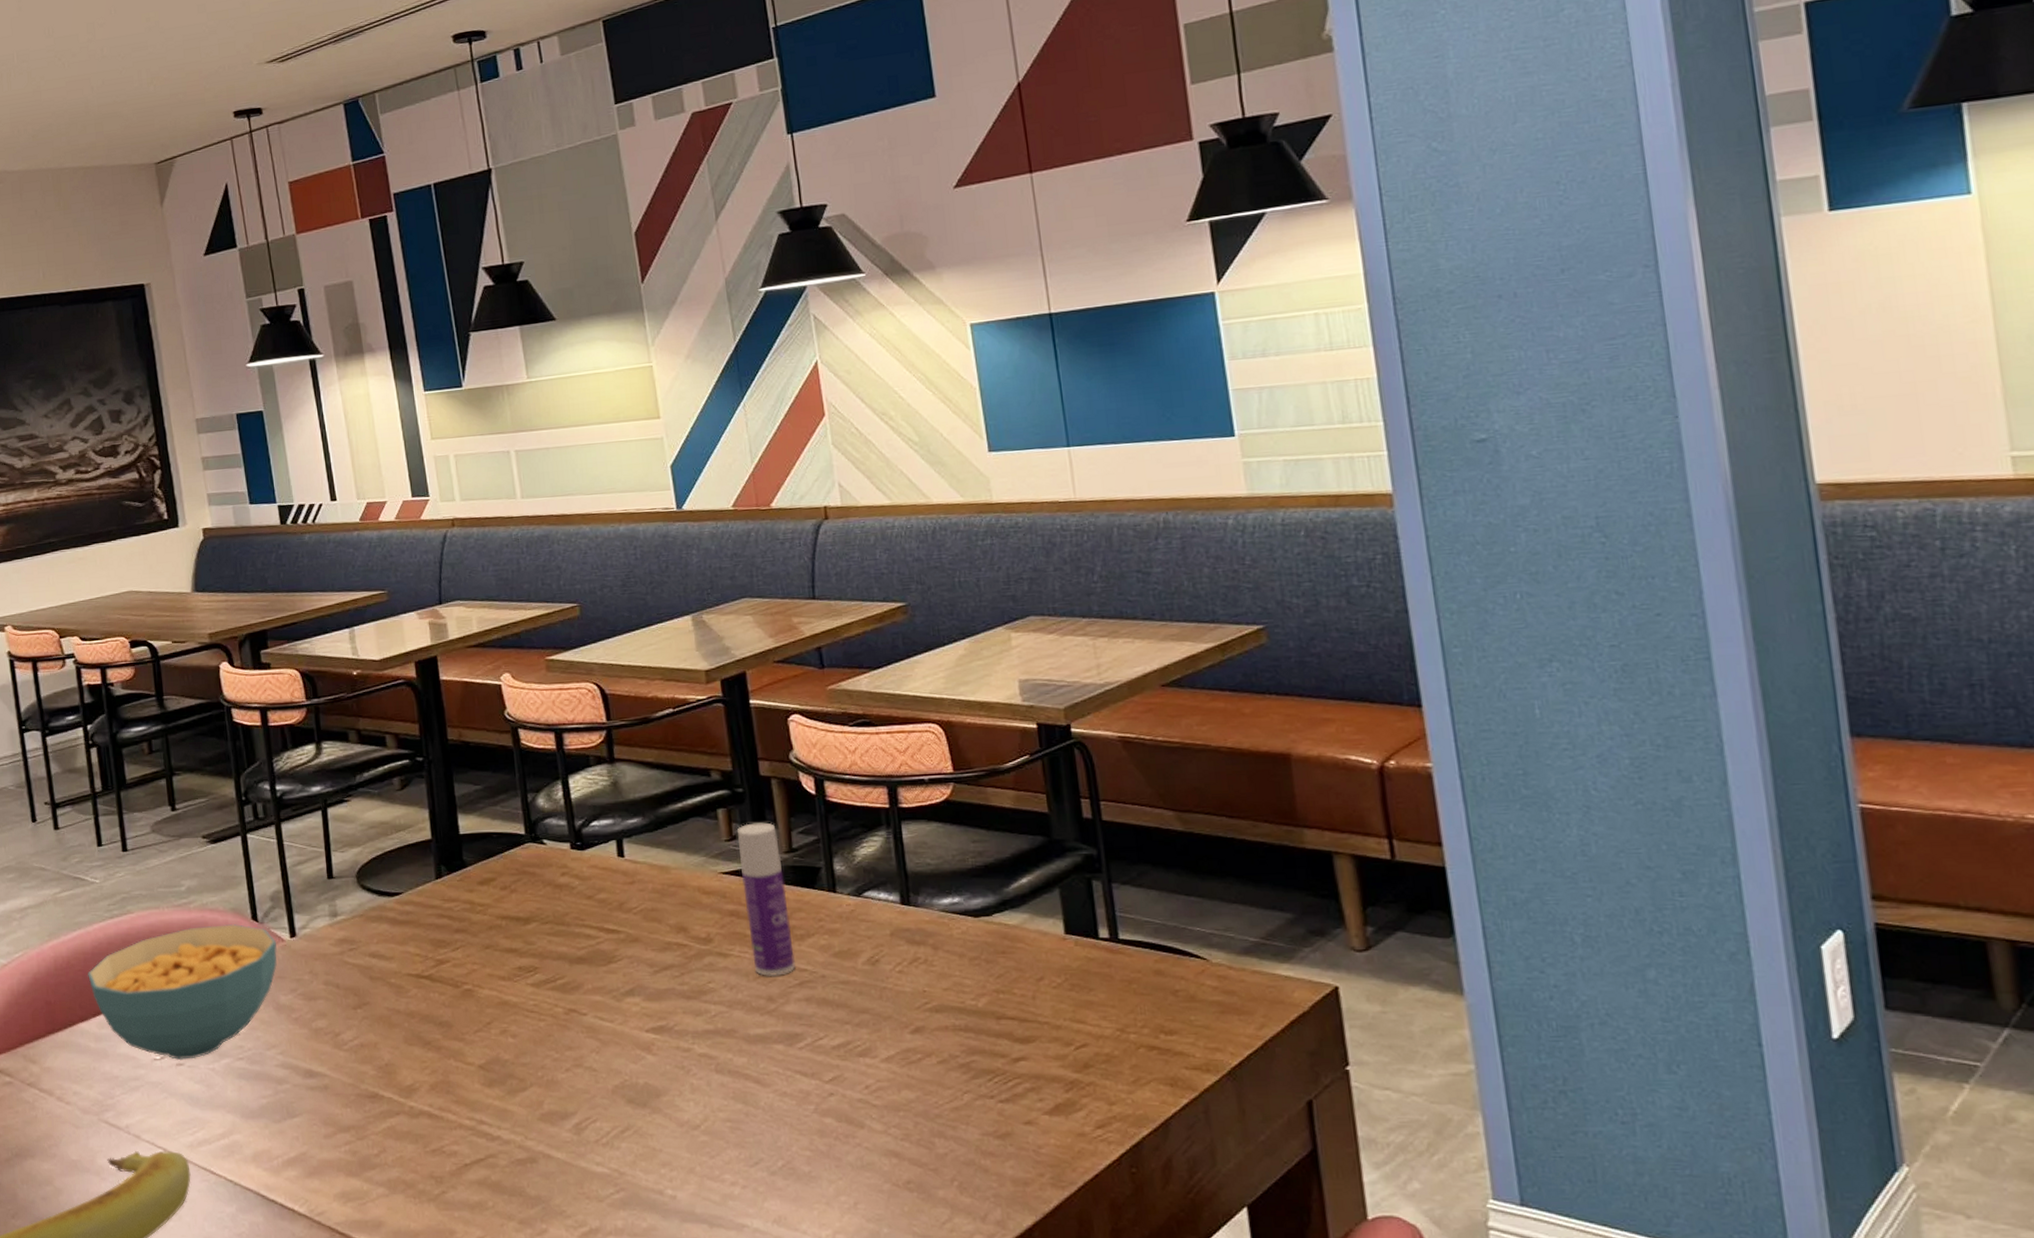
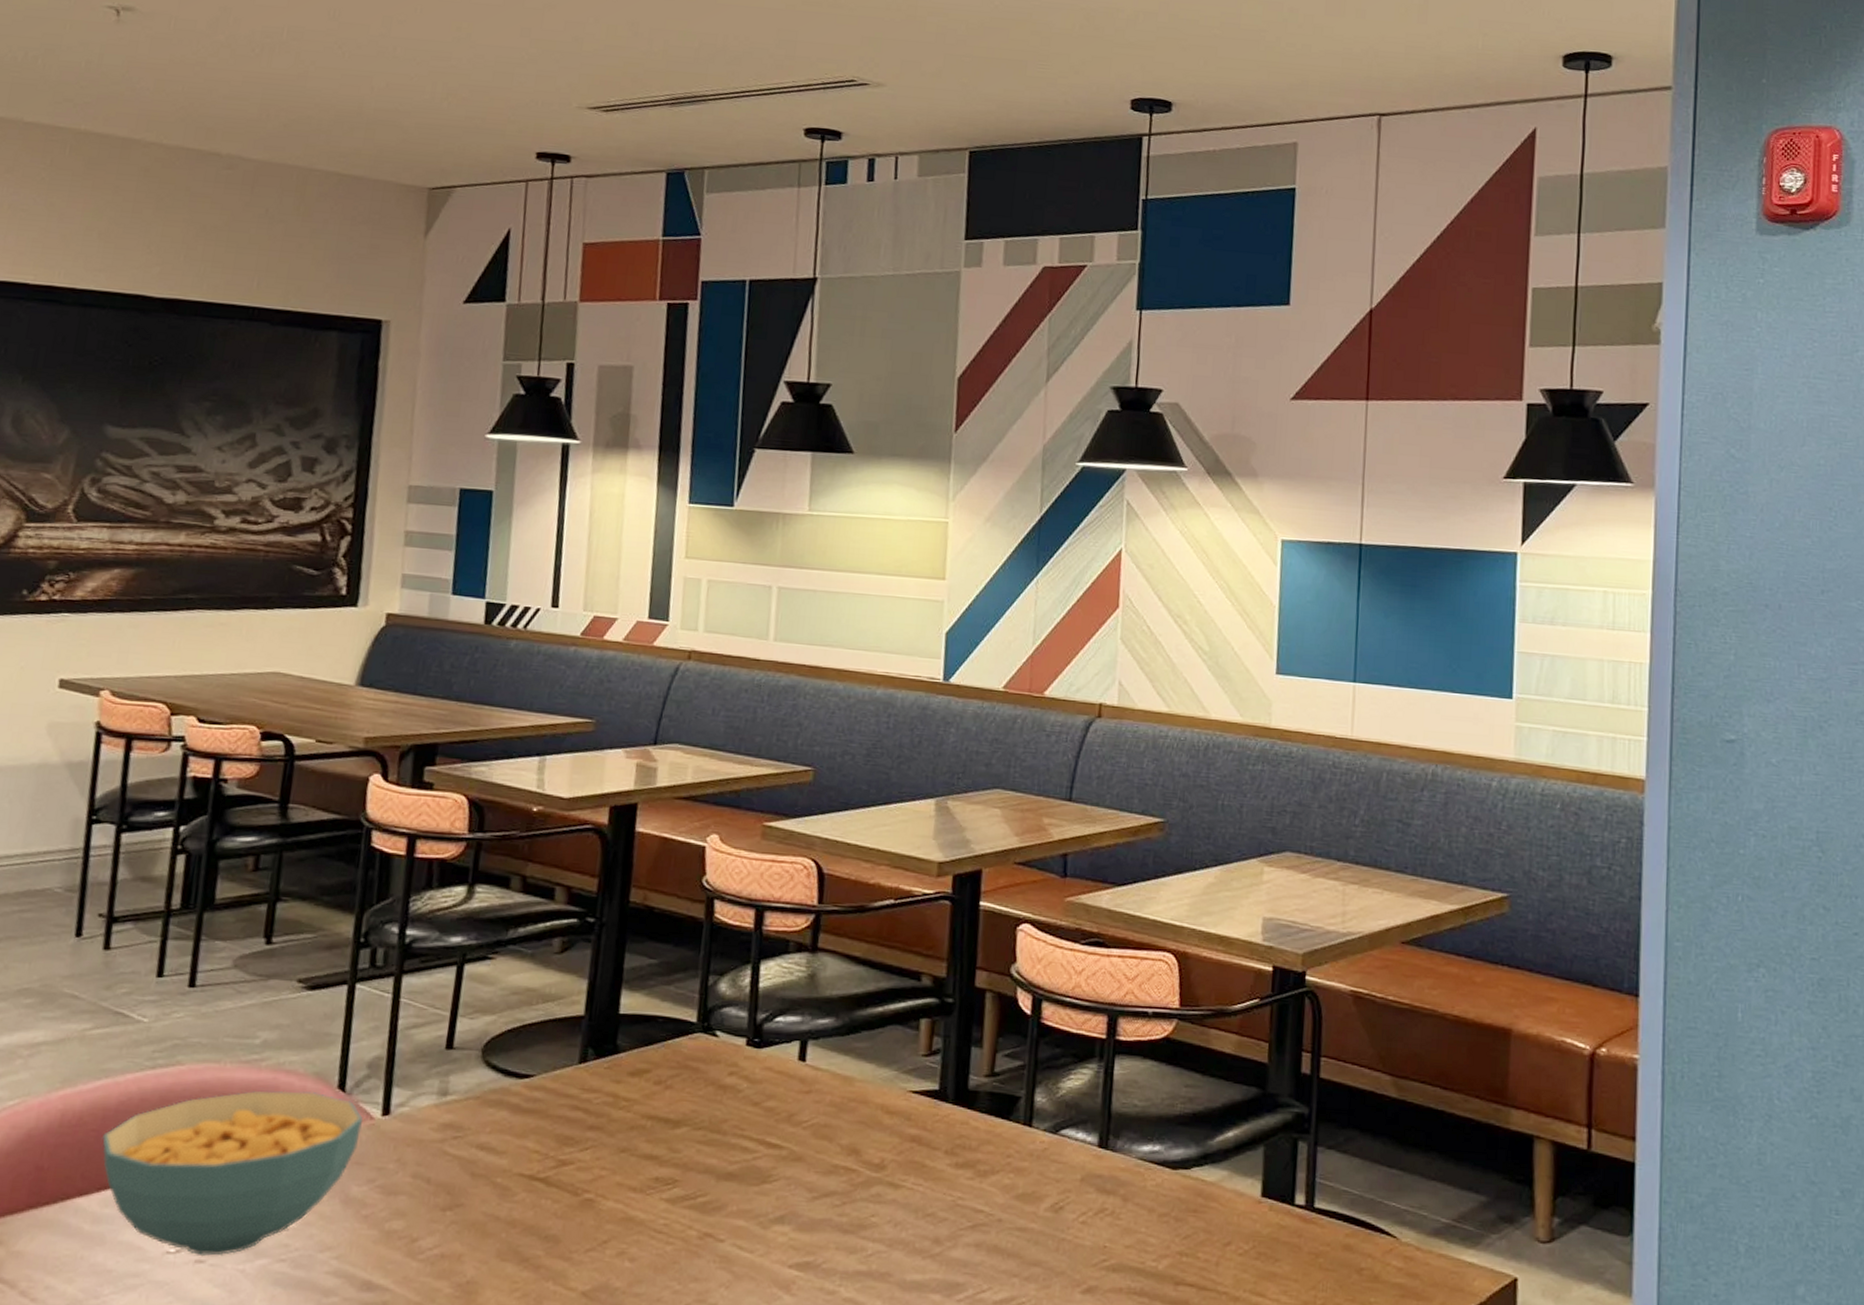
bottle: present [736,822,795,976] -> none [926,1039,981,1215]

